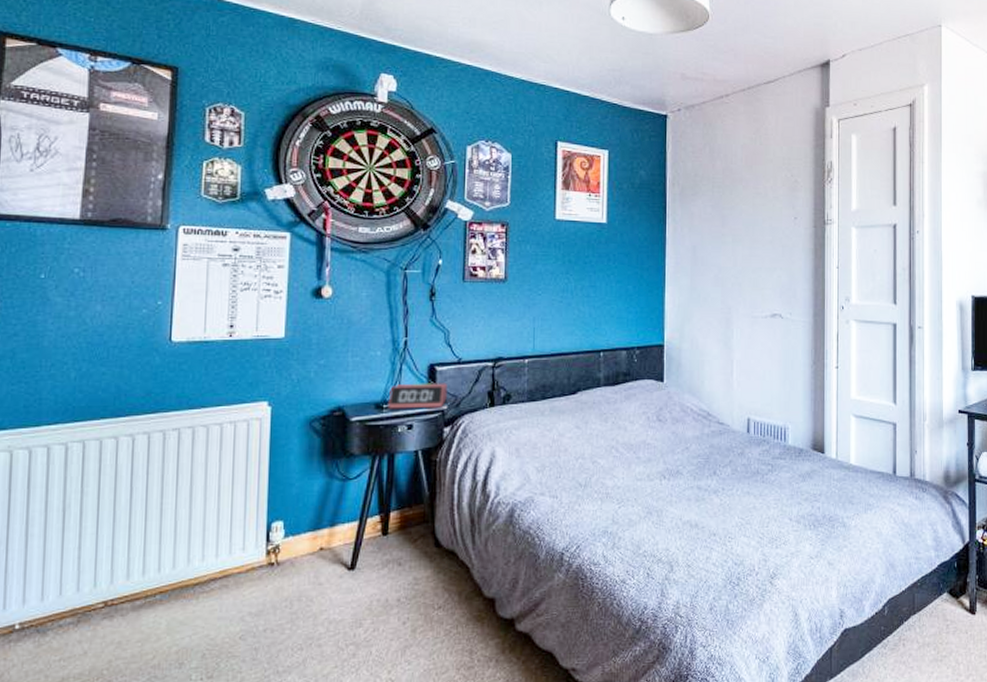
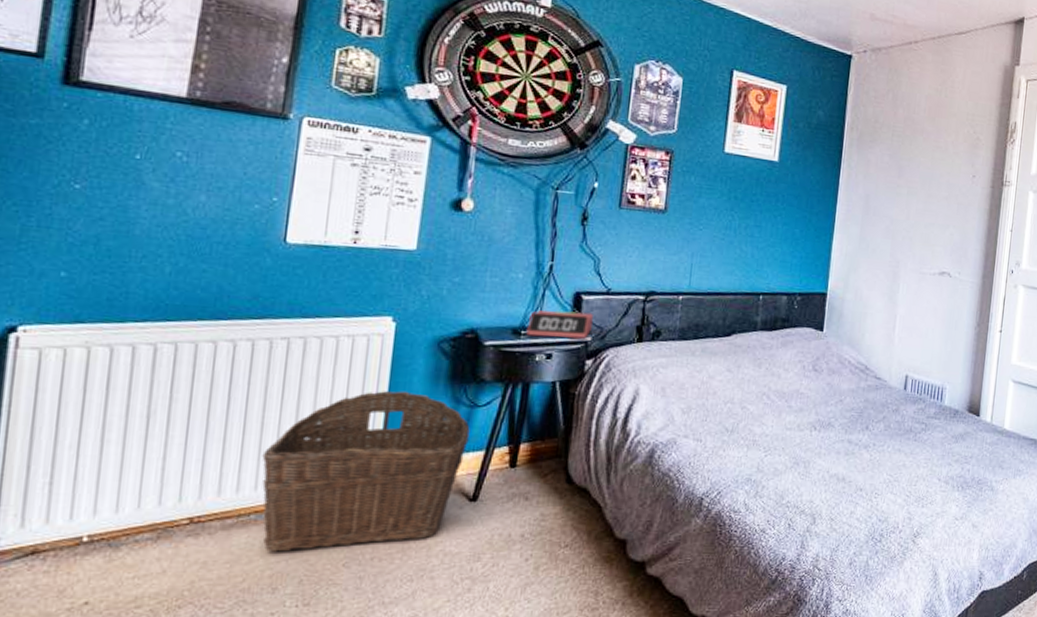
wicker basket: none [163,470,344,629] -> present [262,391,470,552]

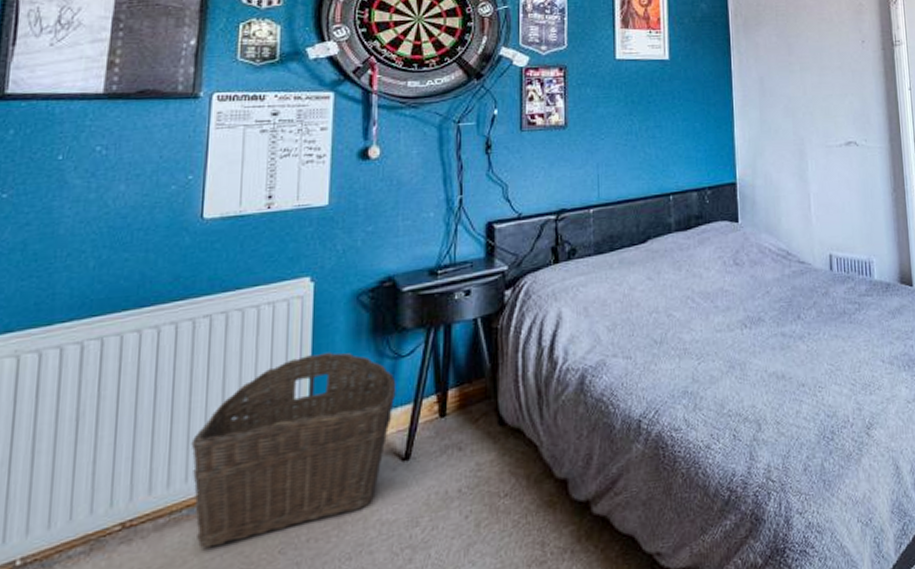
alarm clock: present [526,310,593,339] -> none [443,241,507,275]

